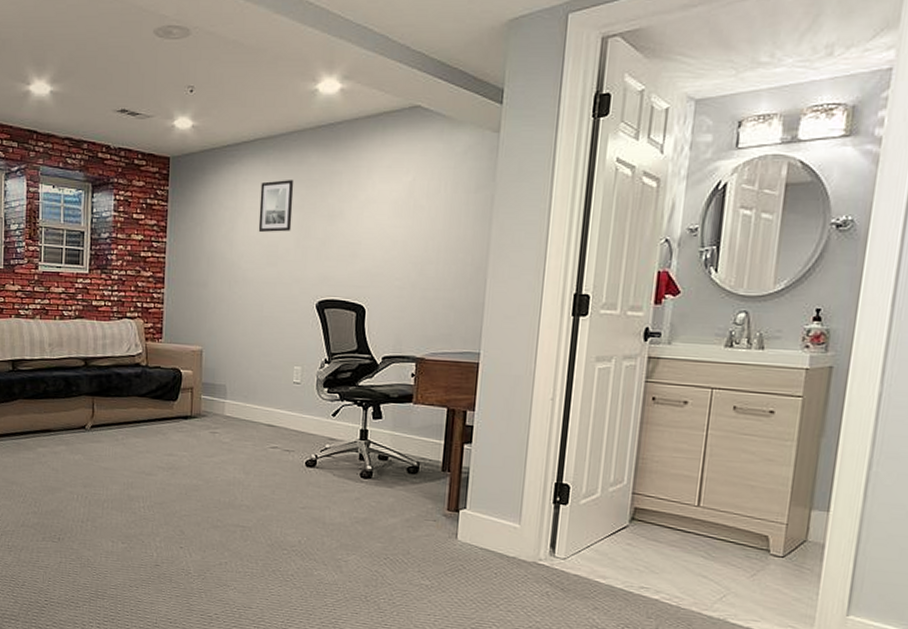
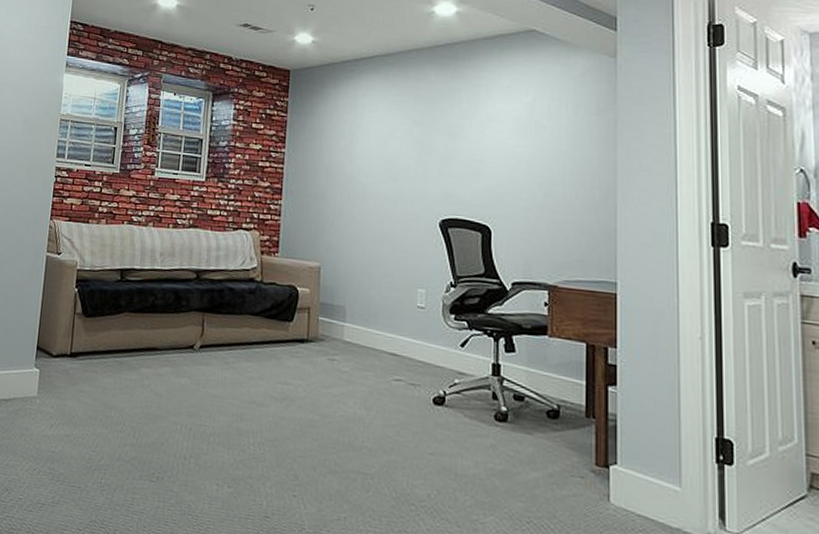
wall art: present [258,180,294,232] -> none [378,96,414,147]

